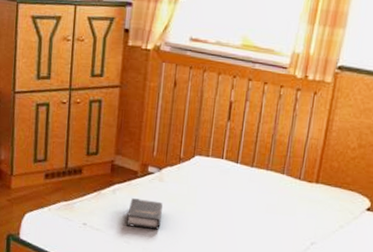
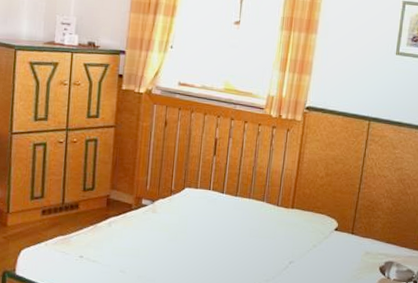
hardback book: present [126,198,163,230] -> none [122,230,156,258]

